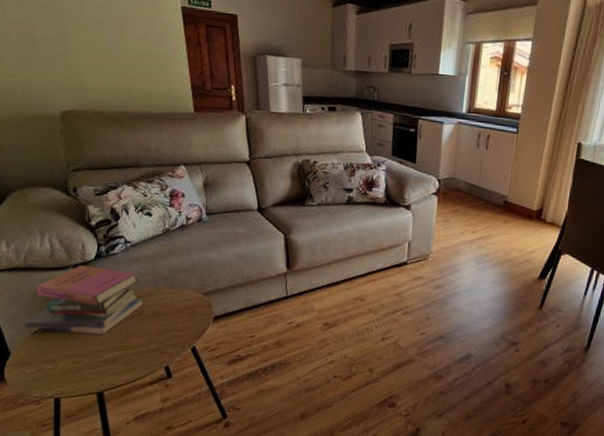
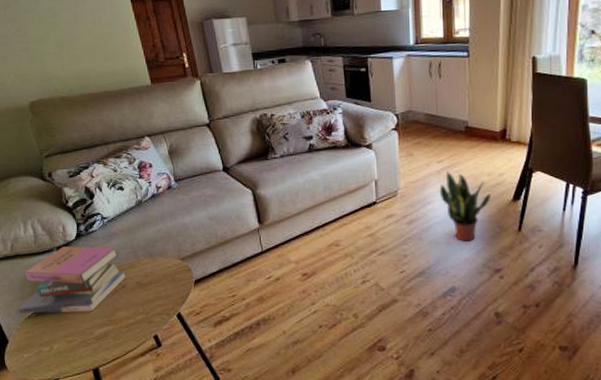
potted plant: none [469,242,518,313] -> present [439,171,491,243]

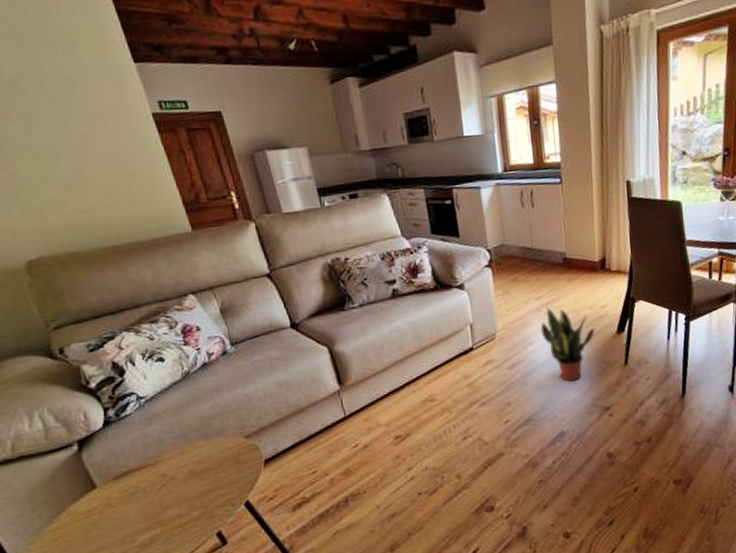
books: present [18,246,126,314] -> none [27,432,175,531]

